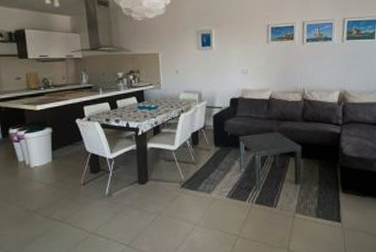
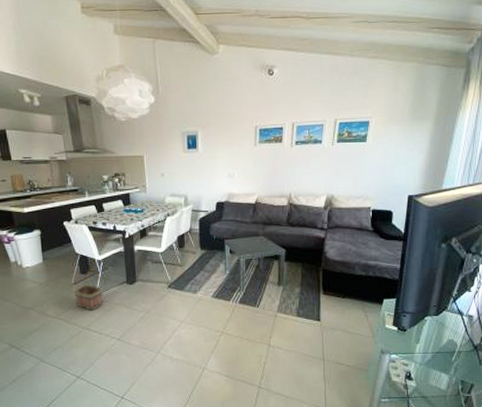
basket: none [82,169,113,214] -> present [73,269,103,311]

